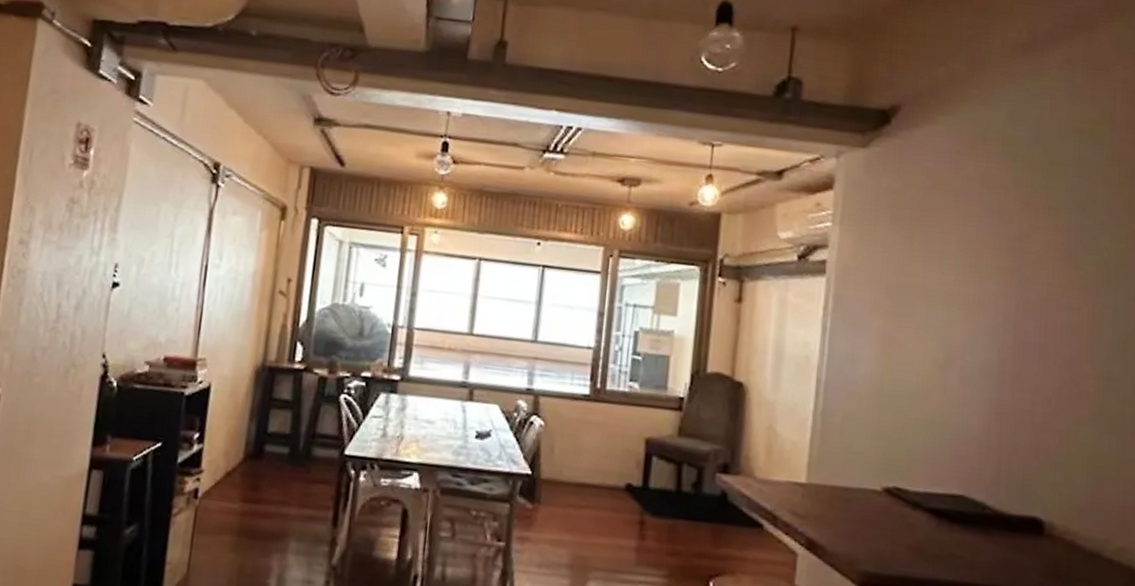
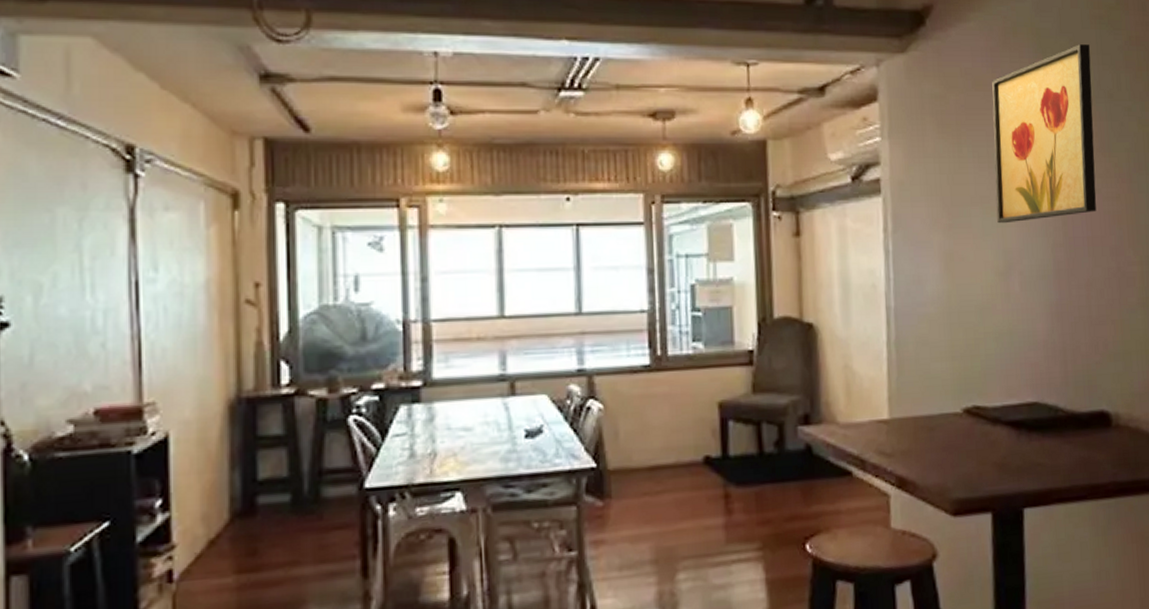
wall art: none [942,155,1065,321] -> present [992,44,1097,224]

